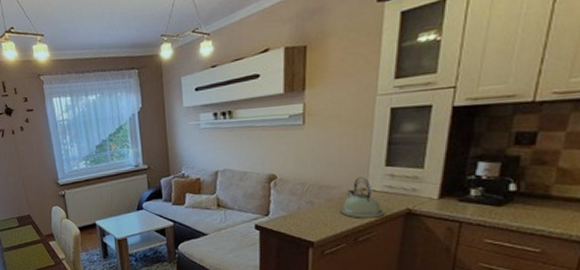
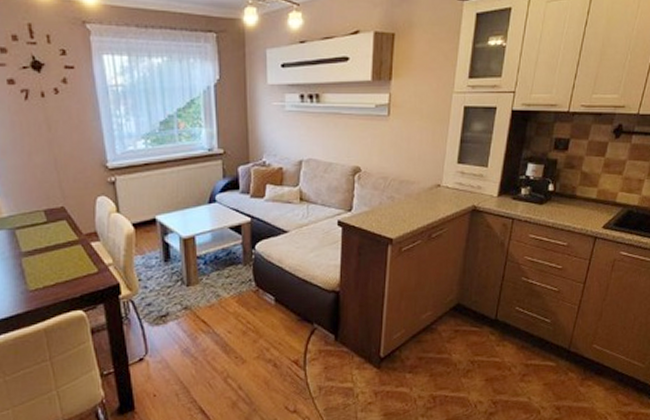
kettle: present [341,177,384,220] -> none [418,173,454,216]

